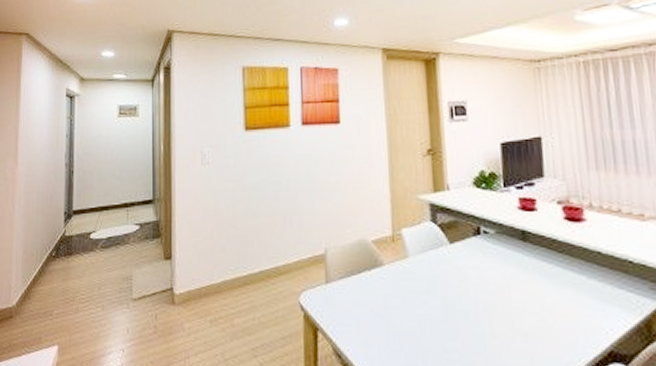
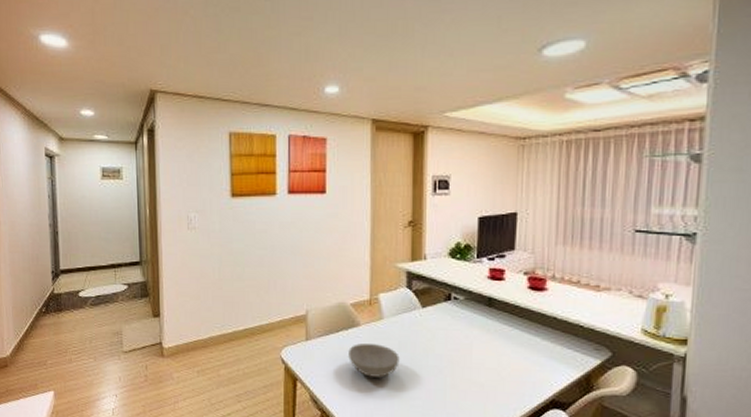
bowl: none [373,286,430,326] -> present [348,344,400,378]

